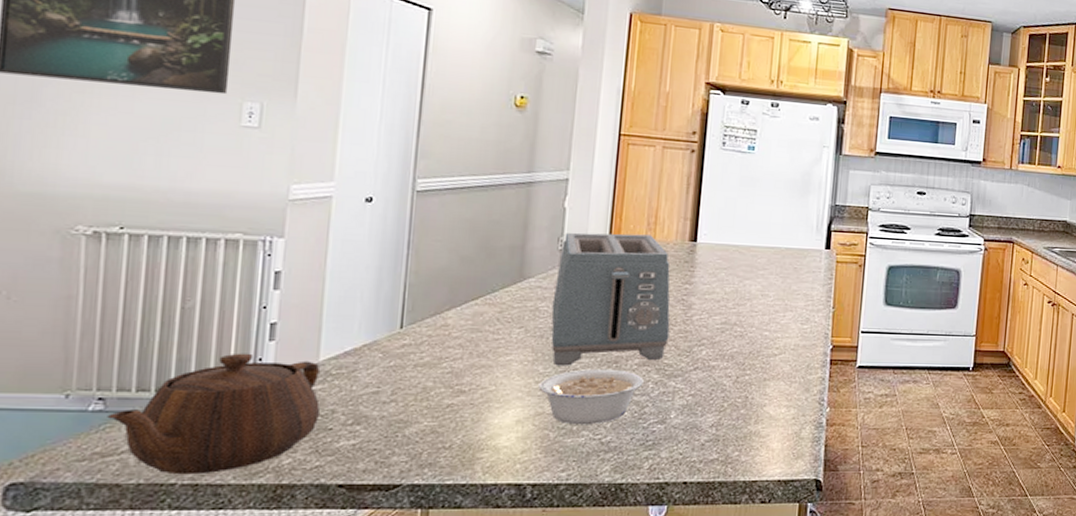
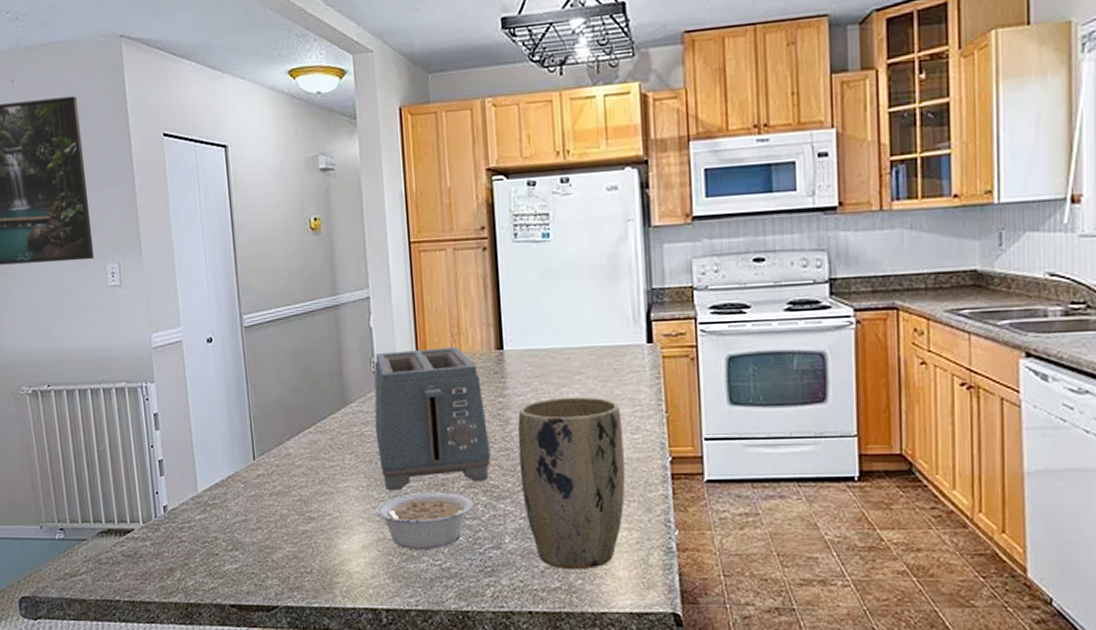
teapot: present [107,353,320,475] -> none [68,487,207,593]
plant pot: none [694,288,795,443] -> present [518,396,626,570]

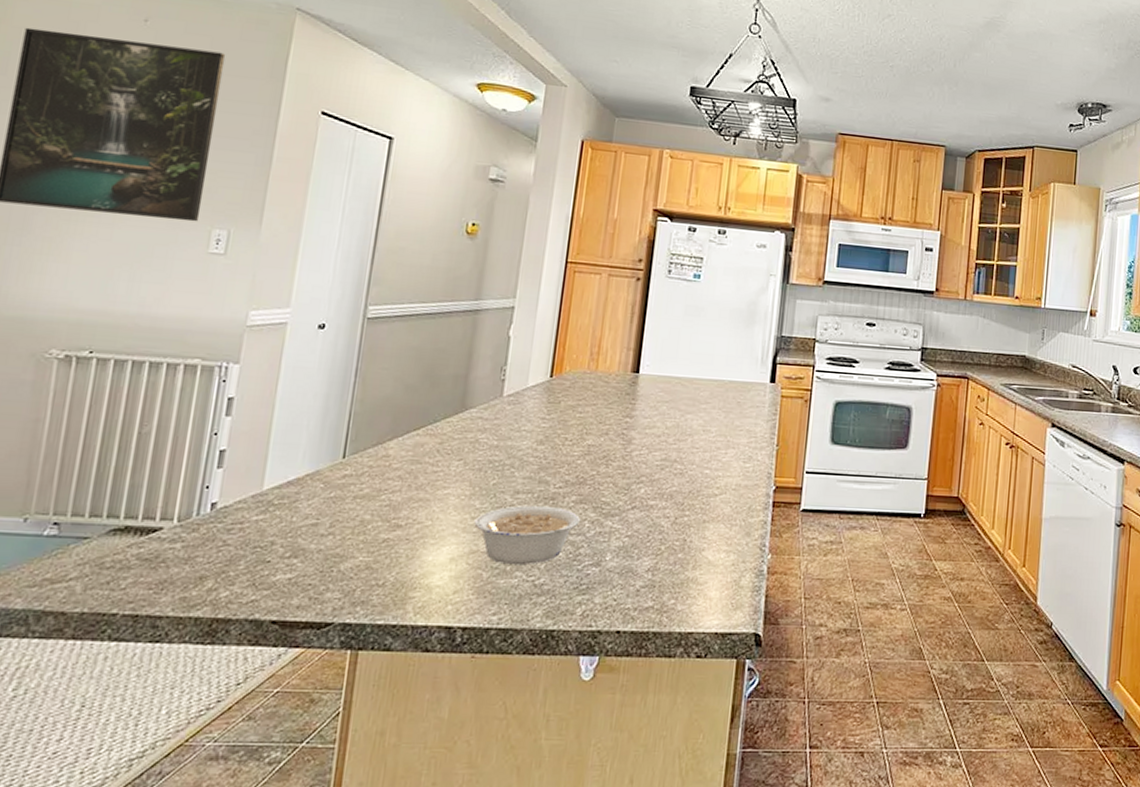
toaster: present [374,347,491,491] -> none [489,362,612,502]
plant pot: present [518,396,626,570] -> none [631,423,738,590]

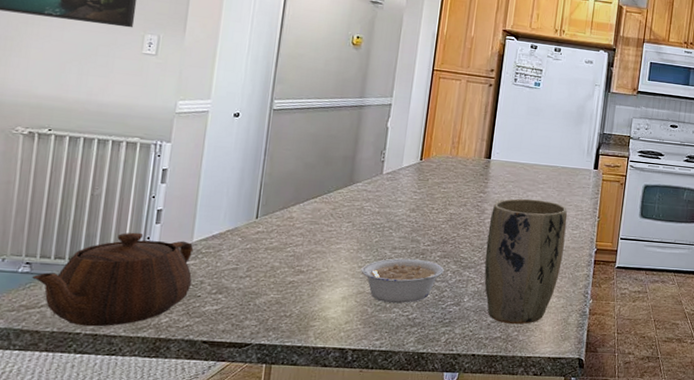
teapot: none [60,480,263,605] -> present [32,232,193,327]
plant pot: none [631,423,738,590] -> present [484,198,568,325]

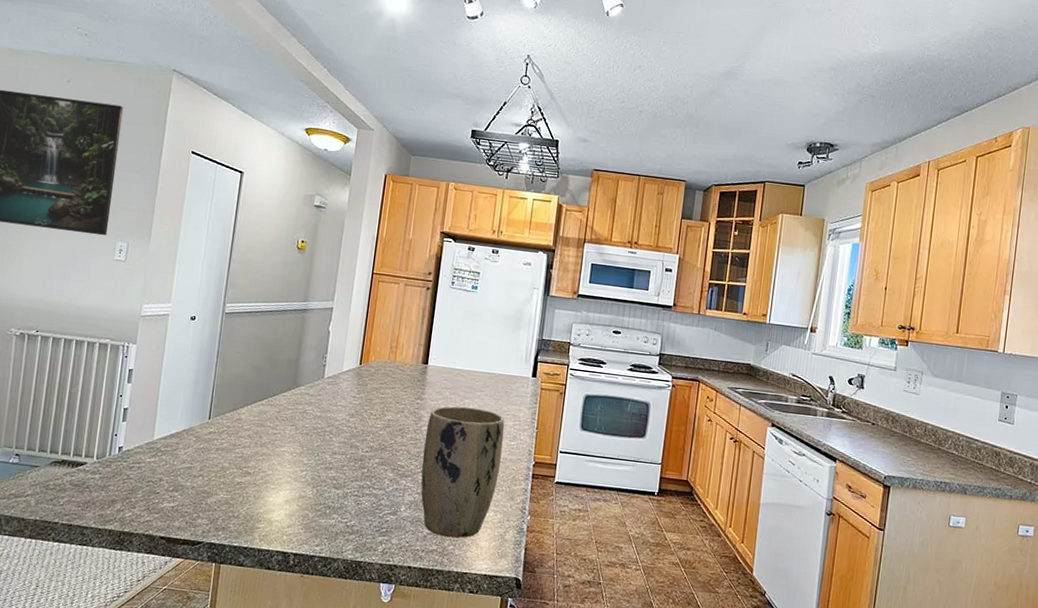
teapot: present [32,232,193,327] -> none [20,428,153,518]
legume: present [361,258,444,304] -> none [303,464,381,510]

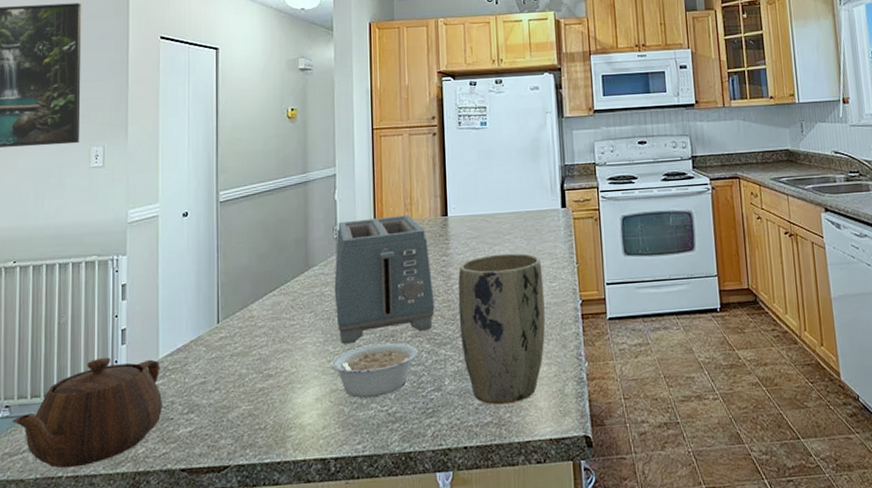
teapot: none [20,428,153,518] -> present [12,357,162,469]
legume: none [303,464,381,510] -> present [331,343,418,399]
toaster: none [314,351,407,461] -> present [334,215,435,345]

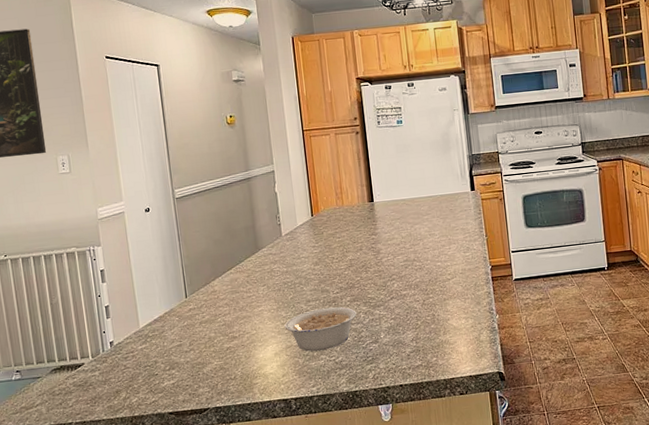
teapot: present [12,357,162,469] -> none [24,329,148,417]
toaster: present [334,215,435,345] -> none [279,202,369,310]
plant pot: present [458,253,546,405] -> none [386,230,462,352]

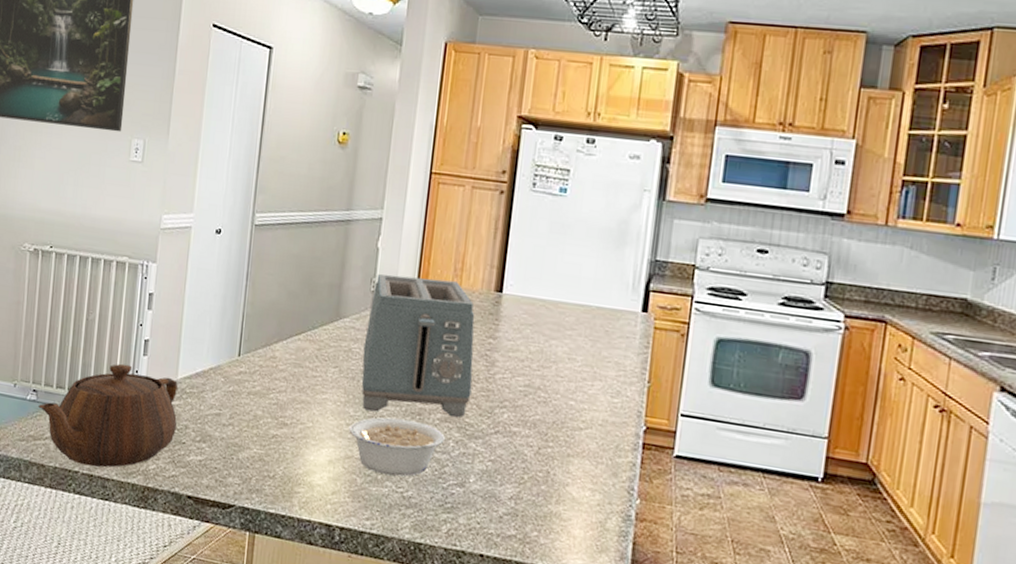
teapot: none [24,329,148,417] -> present [38,363,178,468]
toaster: none [279,202,369,310] -> present [361,274,475,417]

